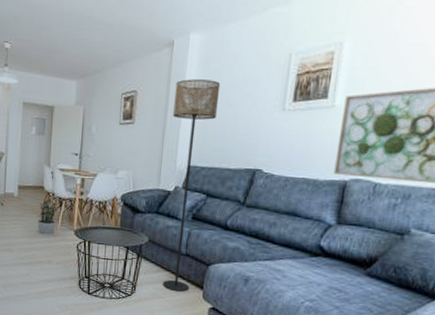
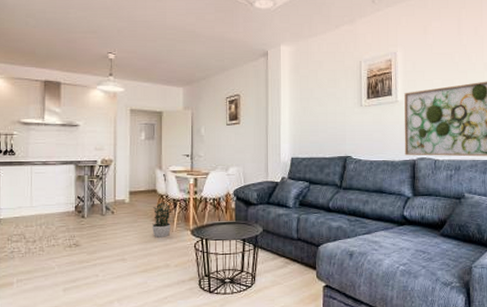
floor lamp: present [163,79,221,292] -> none [273,83,310,275]

